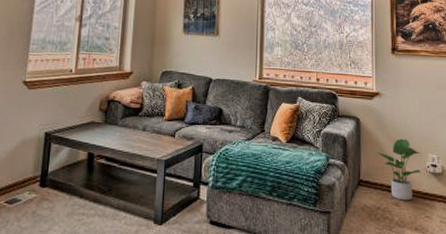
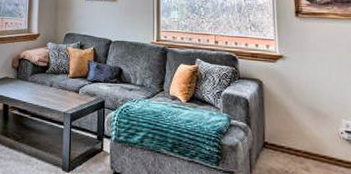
potted plant: present [377,137,421,201] -> none [283,101,333,167]

